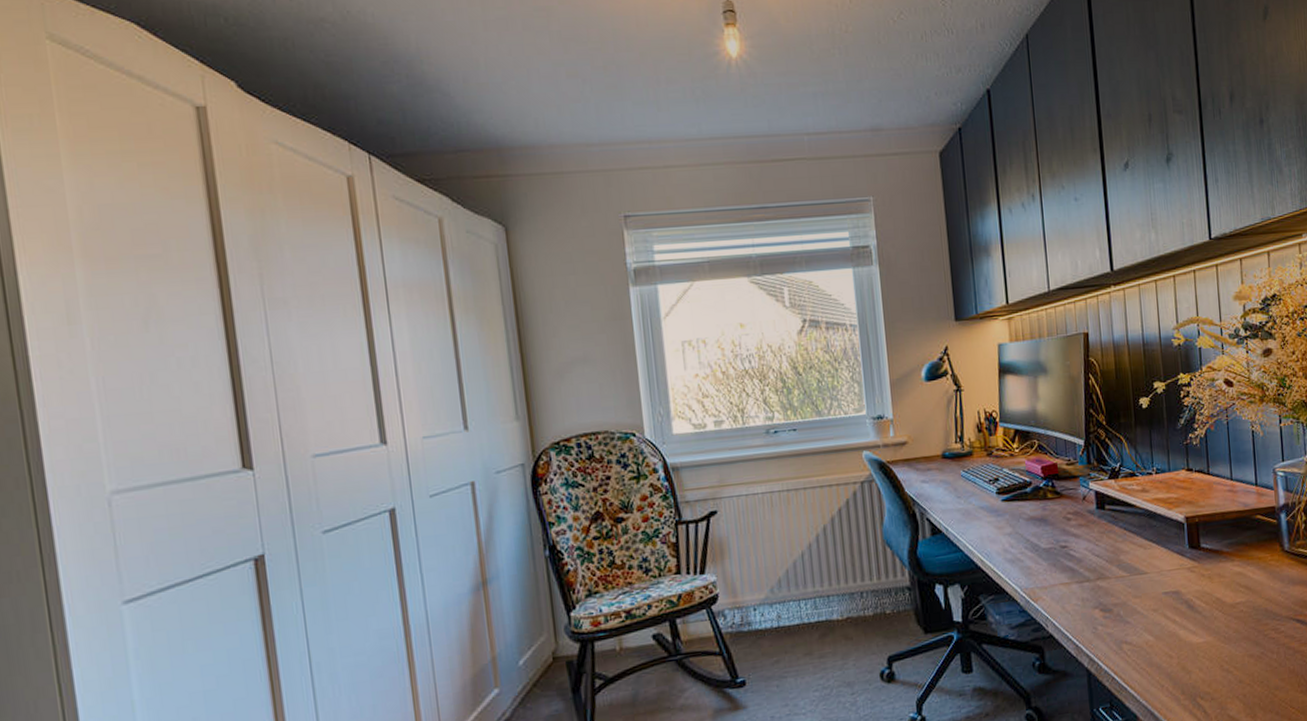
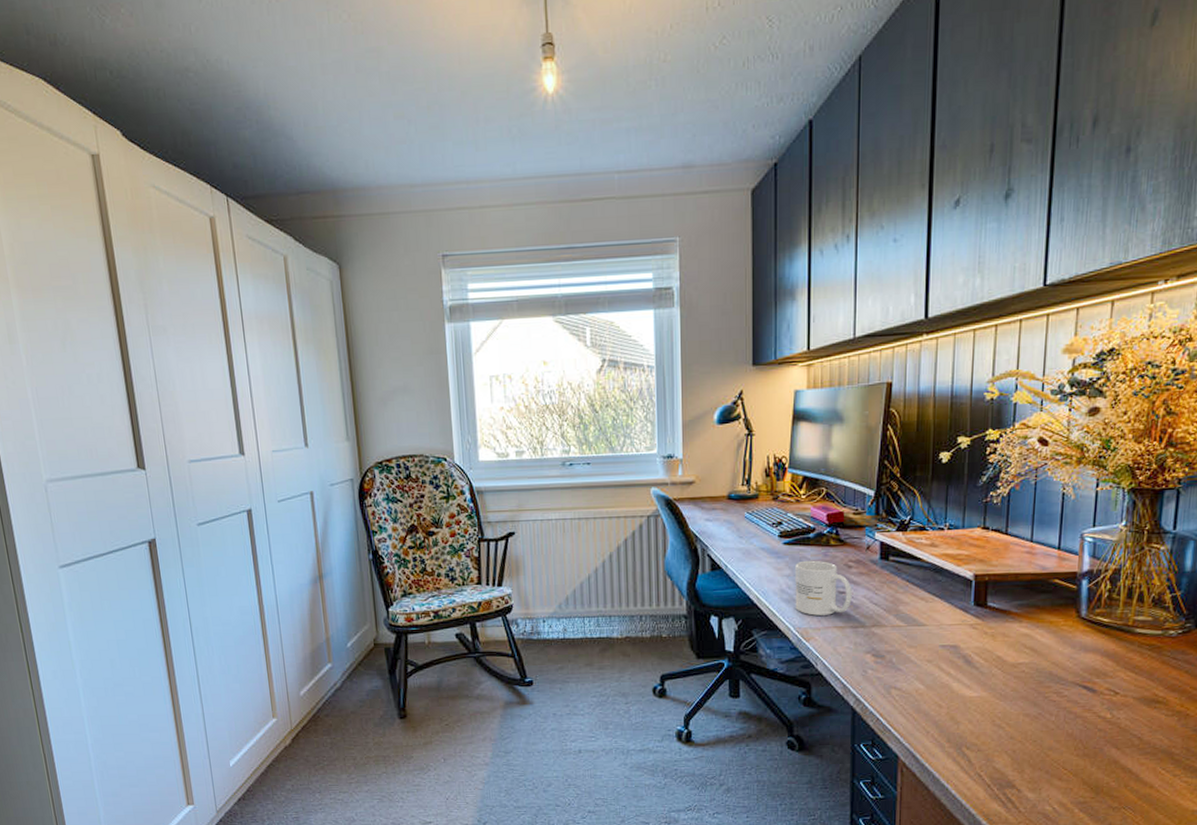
mug: none [1016,515,1075,574] -> present [795,560,852,616]

